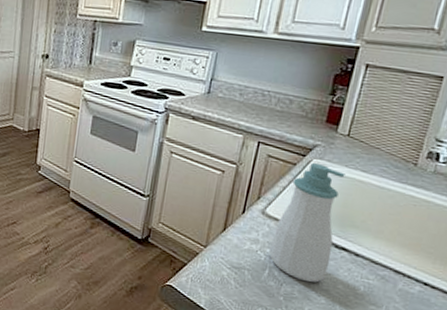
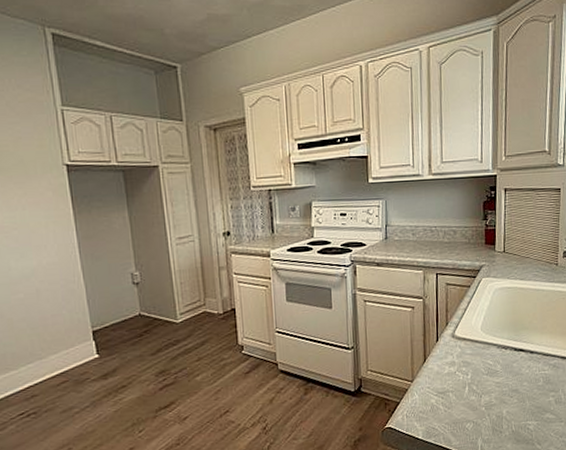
soap bottle: present [269,163,345,283] -> none [465,281,513,388]

